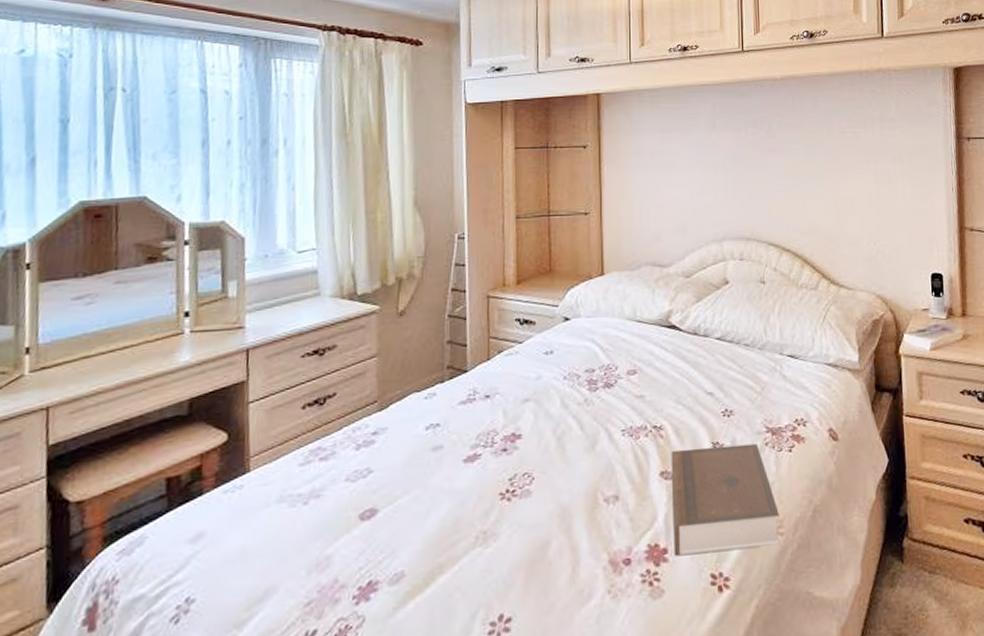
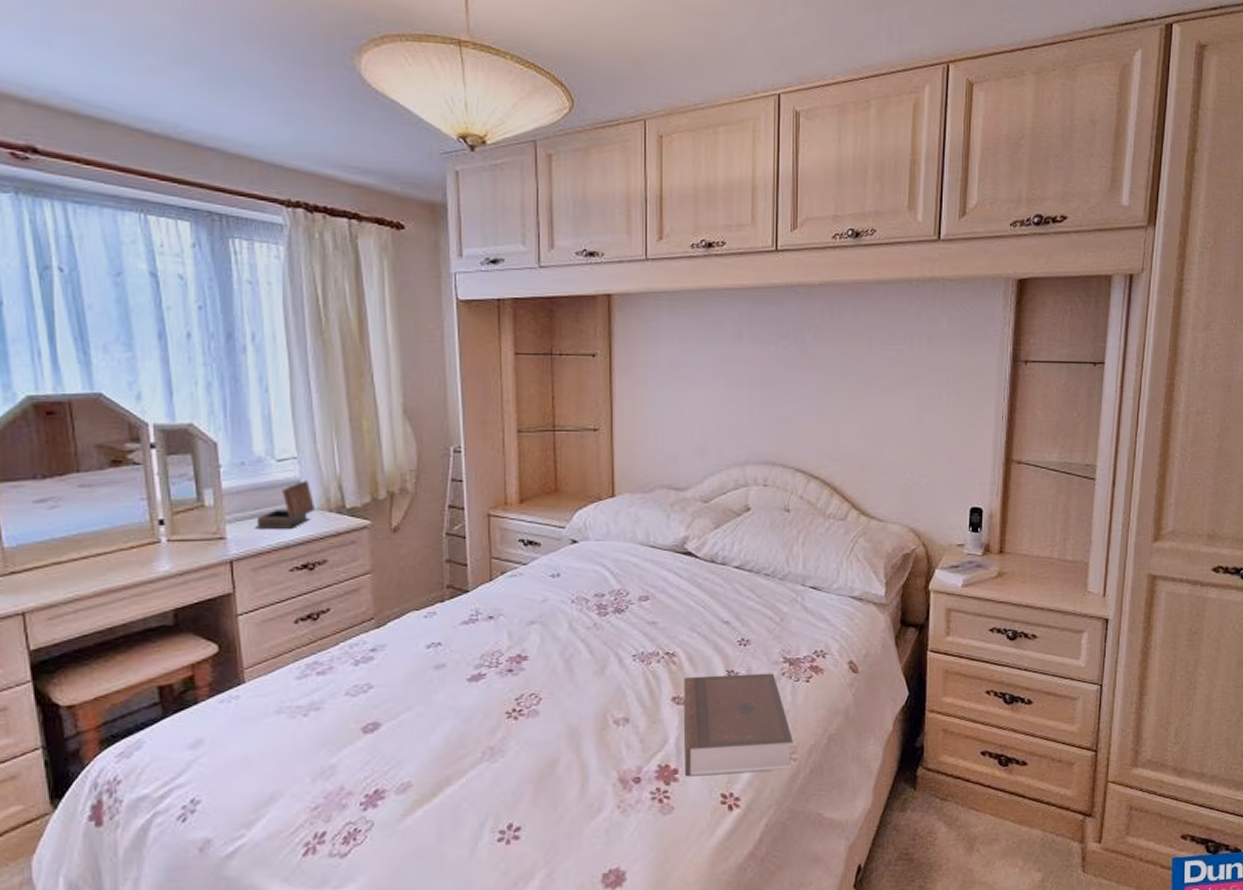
jewelry box: none [271,269,330,318] -> present [254,479,316,529]

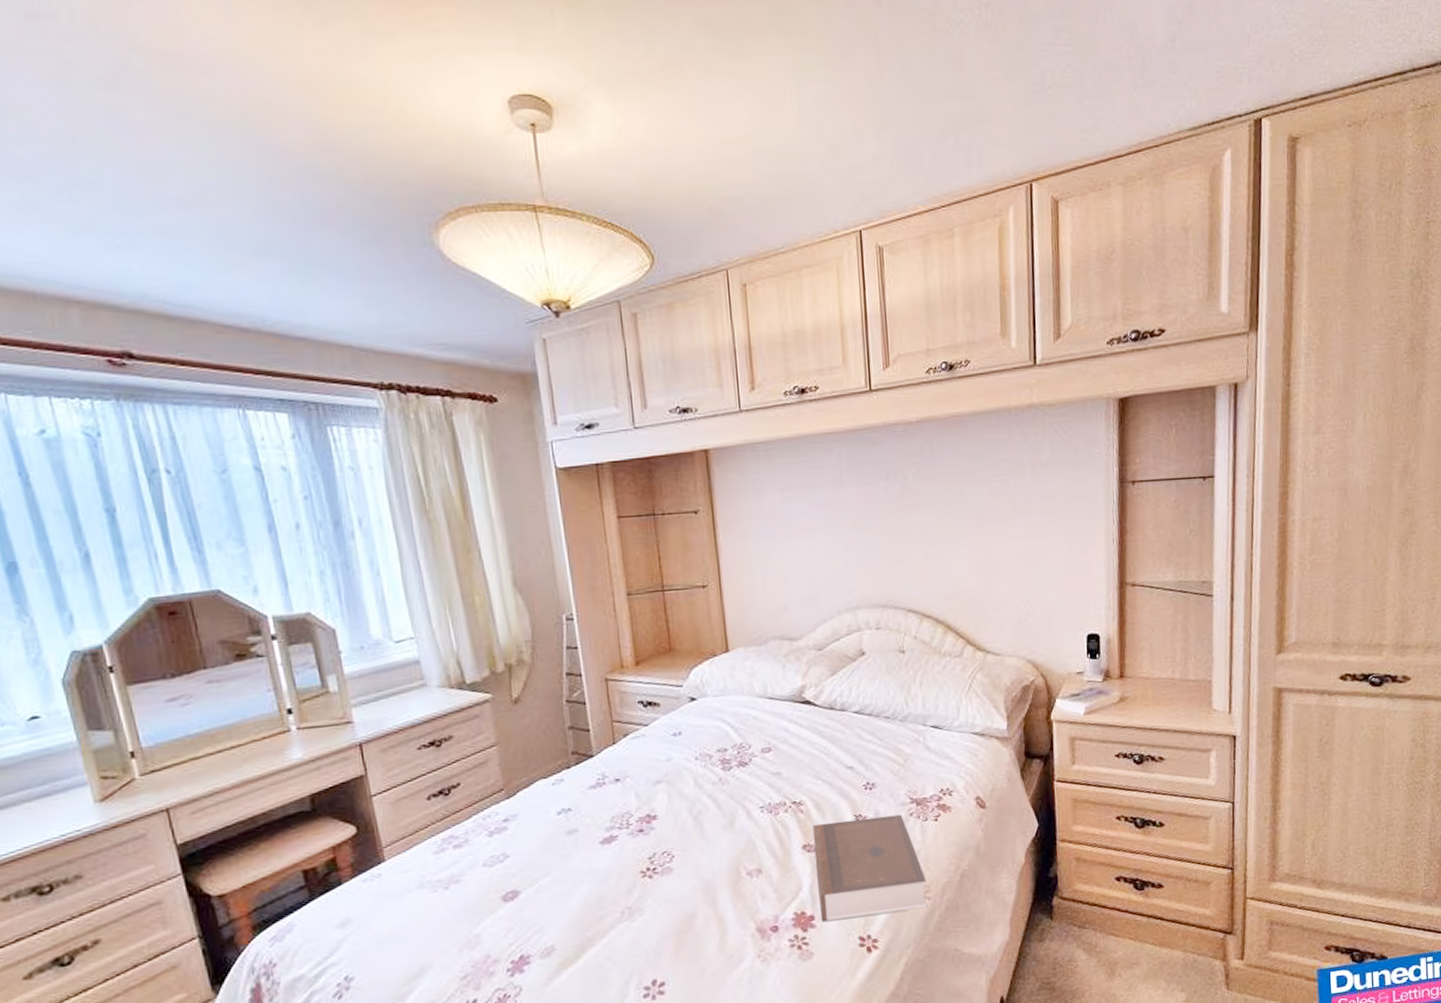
jewelry box: present [254,479,316,529] -> none [379,658,438,711]

